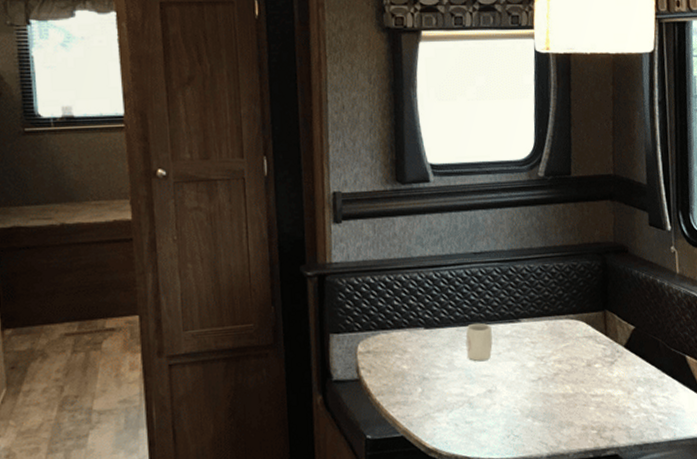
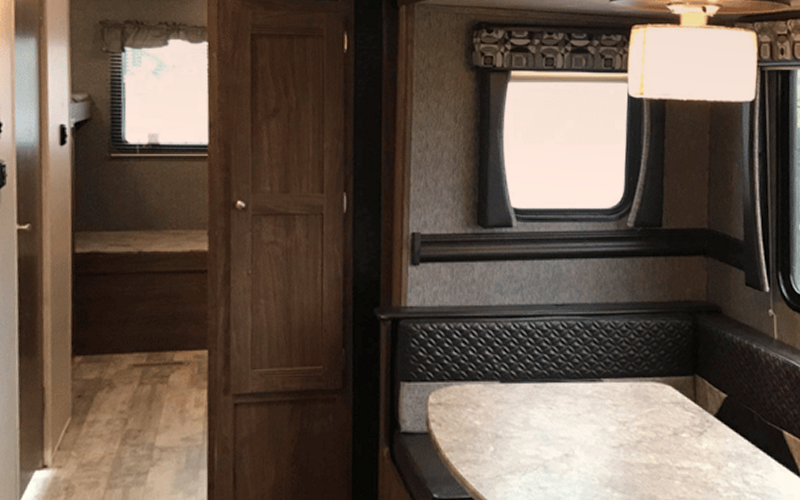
mug: present [465,323,493,362] -> none [543,380,572,422]

